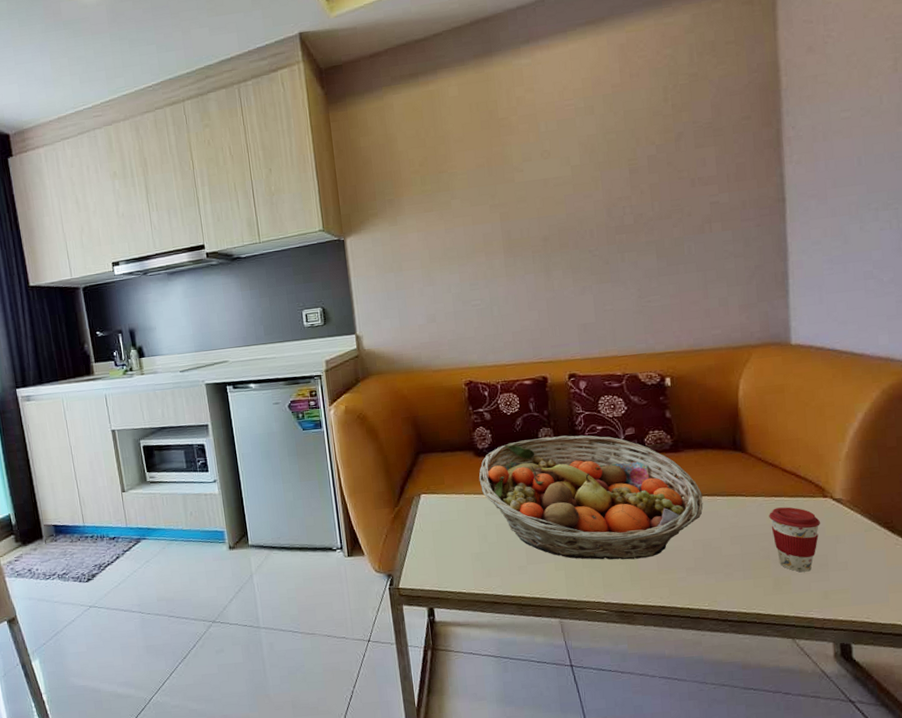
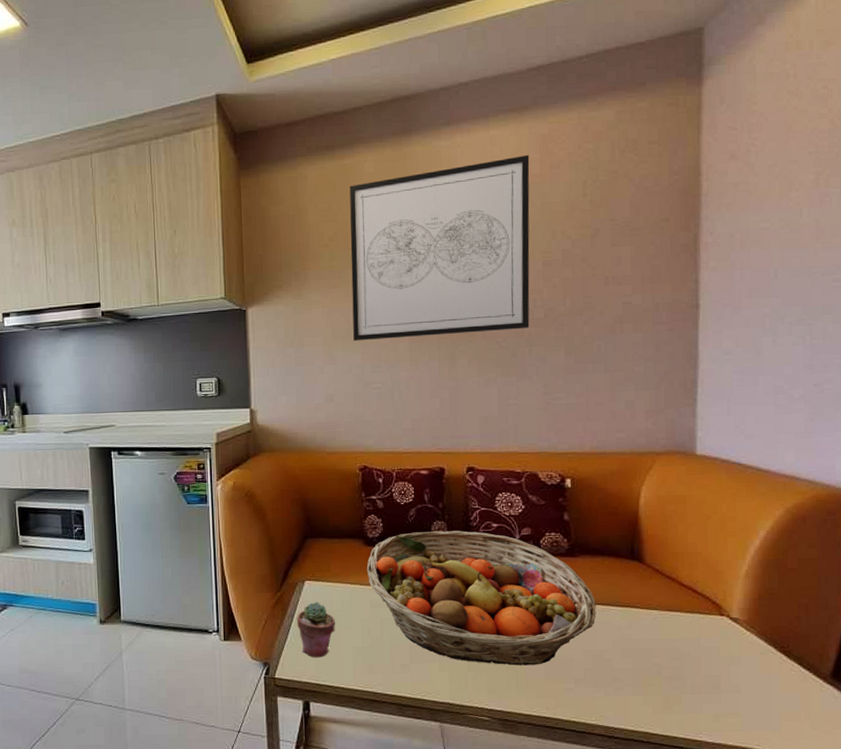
potted succulent: none [415,513,454,567] -> present [297,602,336,658]
wall art: none [435,65,621,262] -> present [349,154,530,341]
coffee cup: present [769,507,820,573] -> none [663,622,715,692]

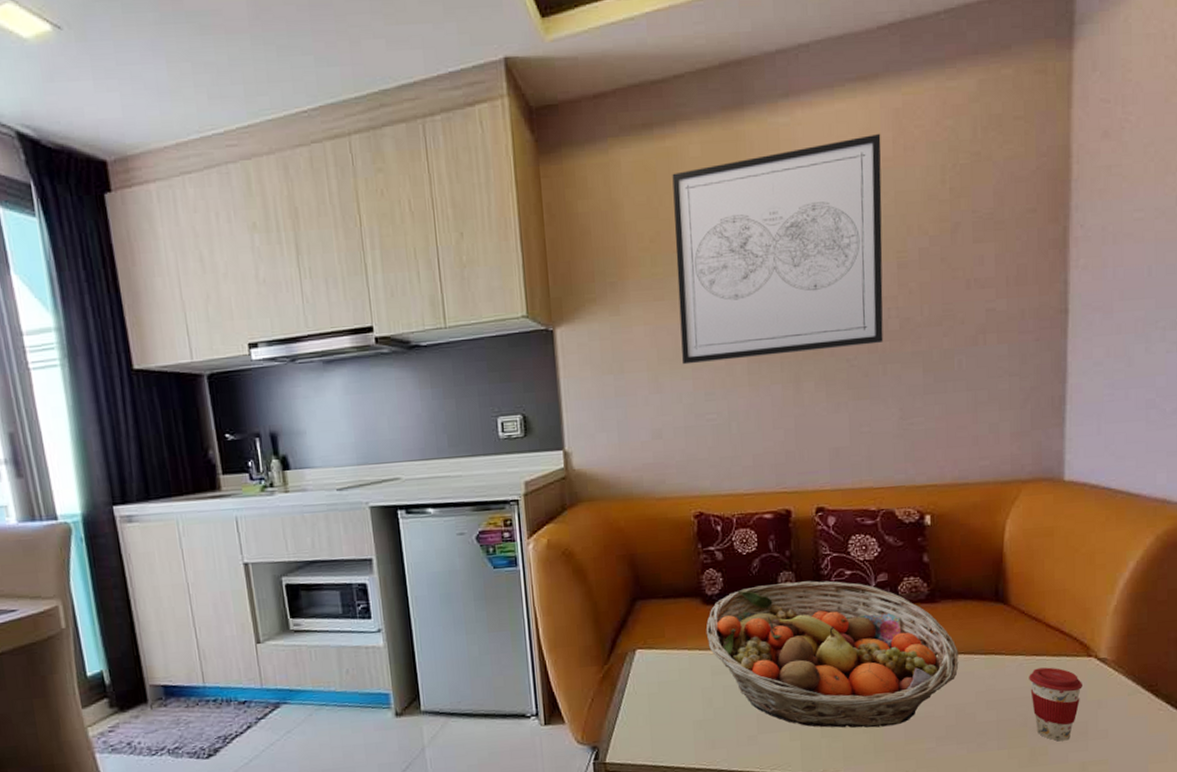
potted succulent: present [297,602,336,658] -> none [628,673,673,737]
coffee cup: none [663,622,715,692] -> present [1029,667,1082,742]

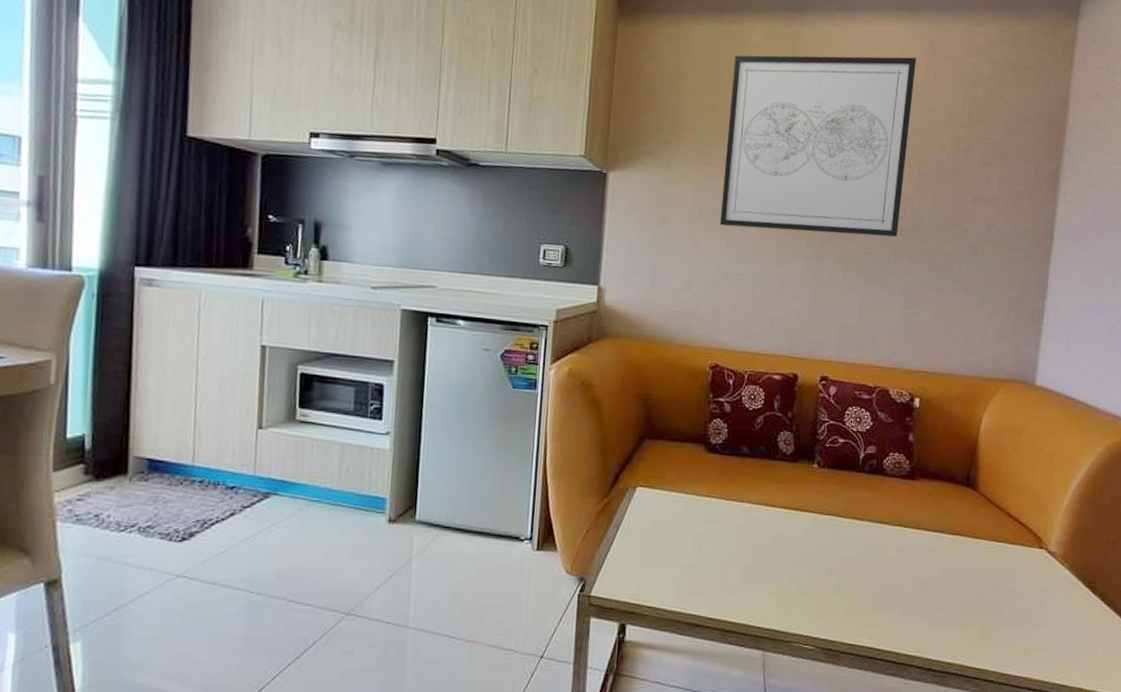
fruit basket: present [706,580,959,728] -> none [705,441,930,592]
coffee cup: present [1029,667,1082,742] -> none [987,553,1033,625]

